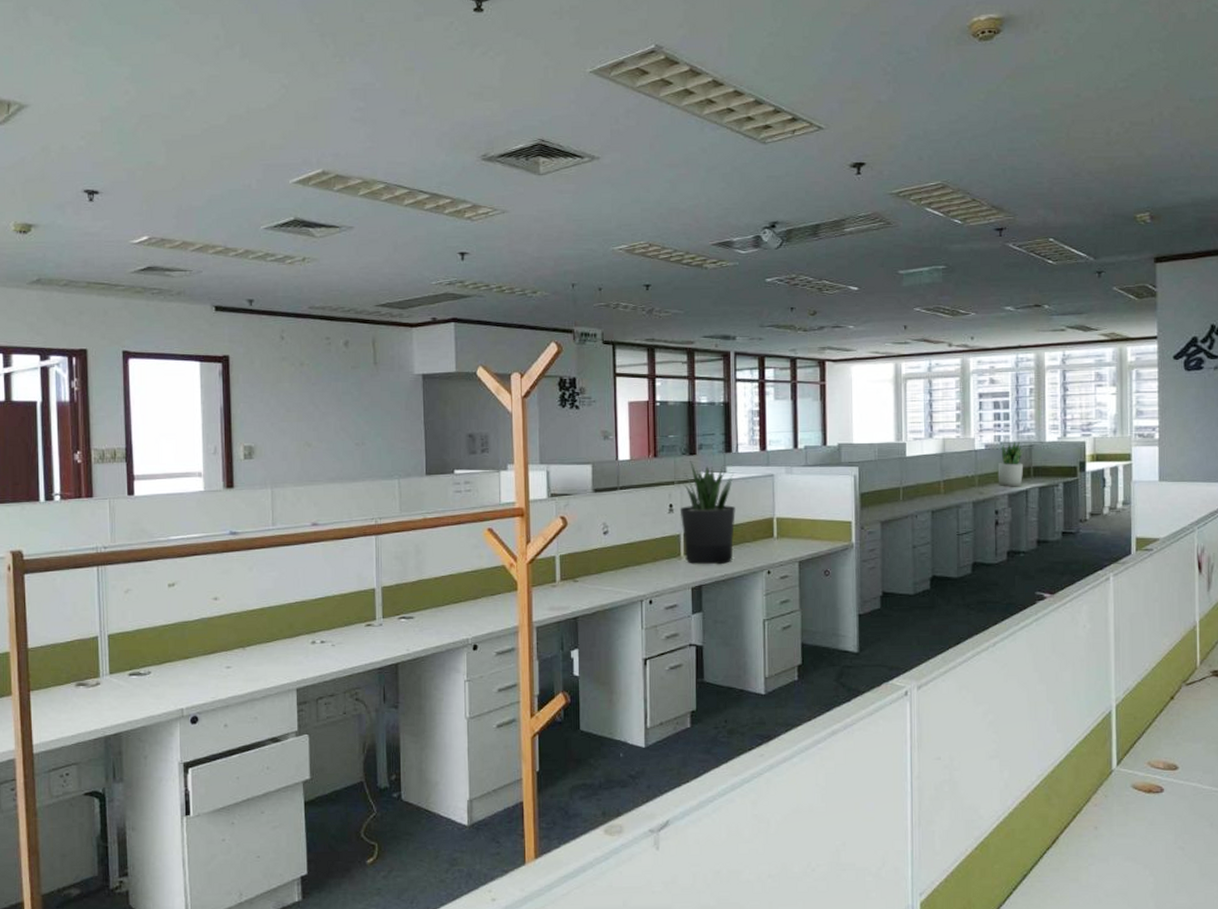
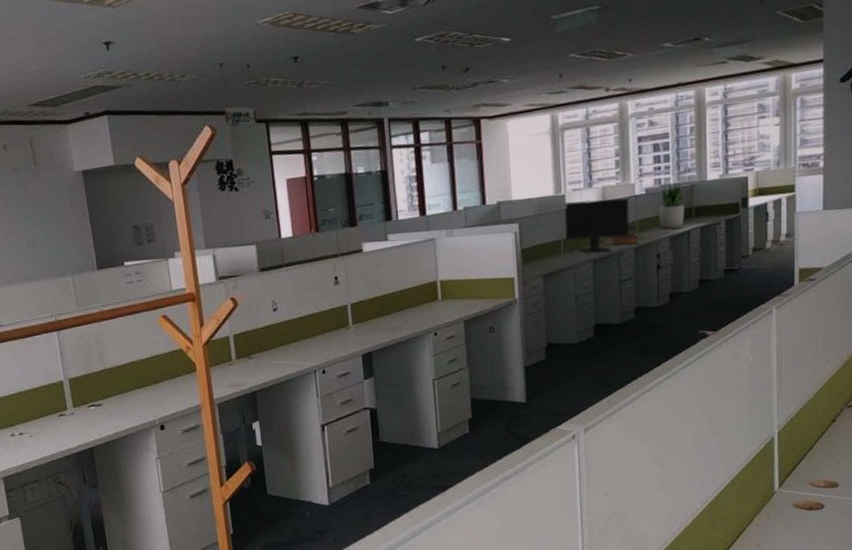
planter: present [679,458,735,565] -> none [345,230,400,333]
computer monitor: none [904,450,970,503] -> present [564,198,630,253]
books: none [942,478,977,498] -> present [603,224,639,246]

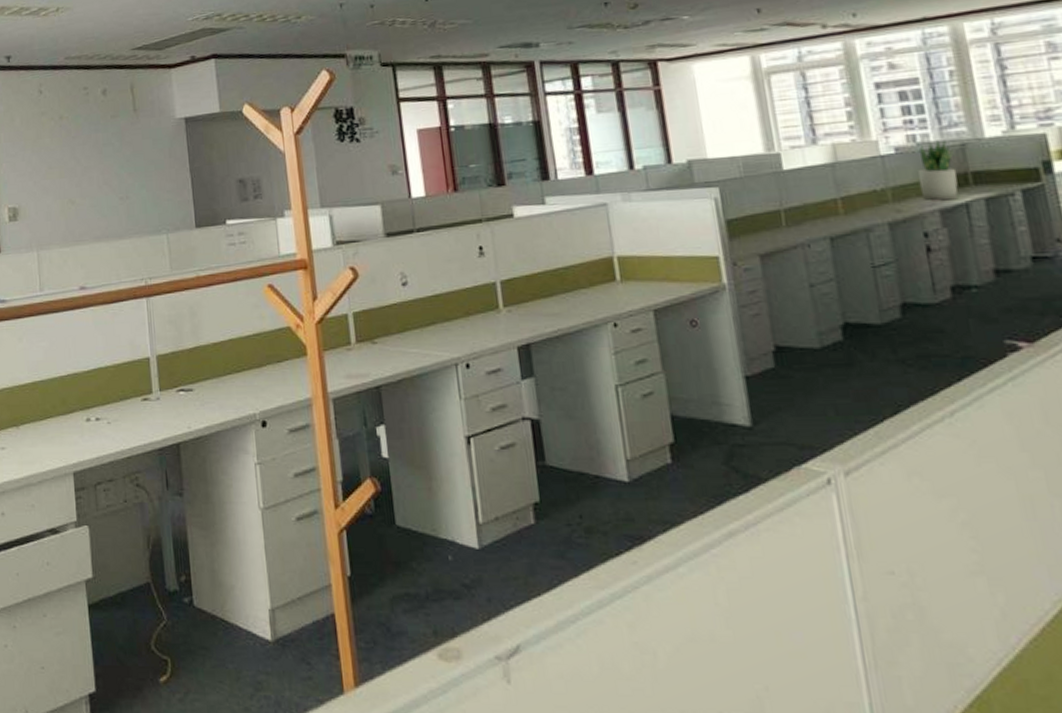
computer monitor: present [564,198,630,253] -> none [781,158,879,228]
books: present [603,224,639,246] -> none [841,192,894,219]

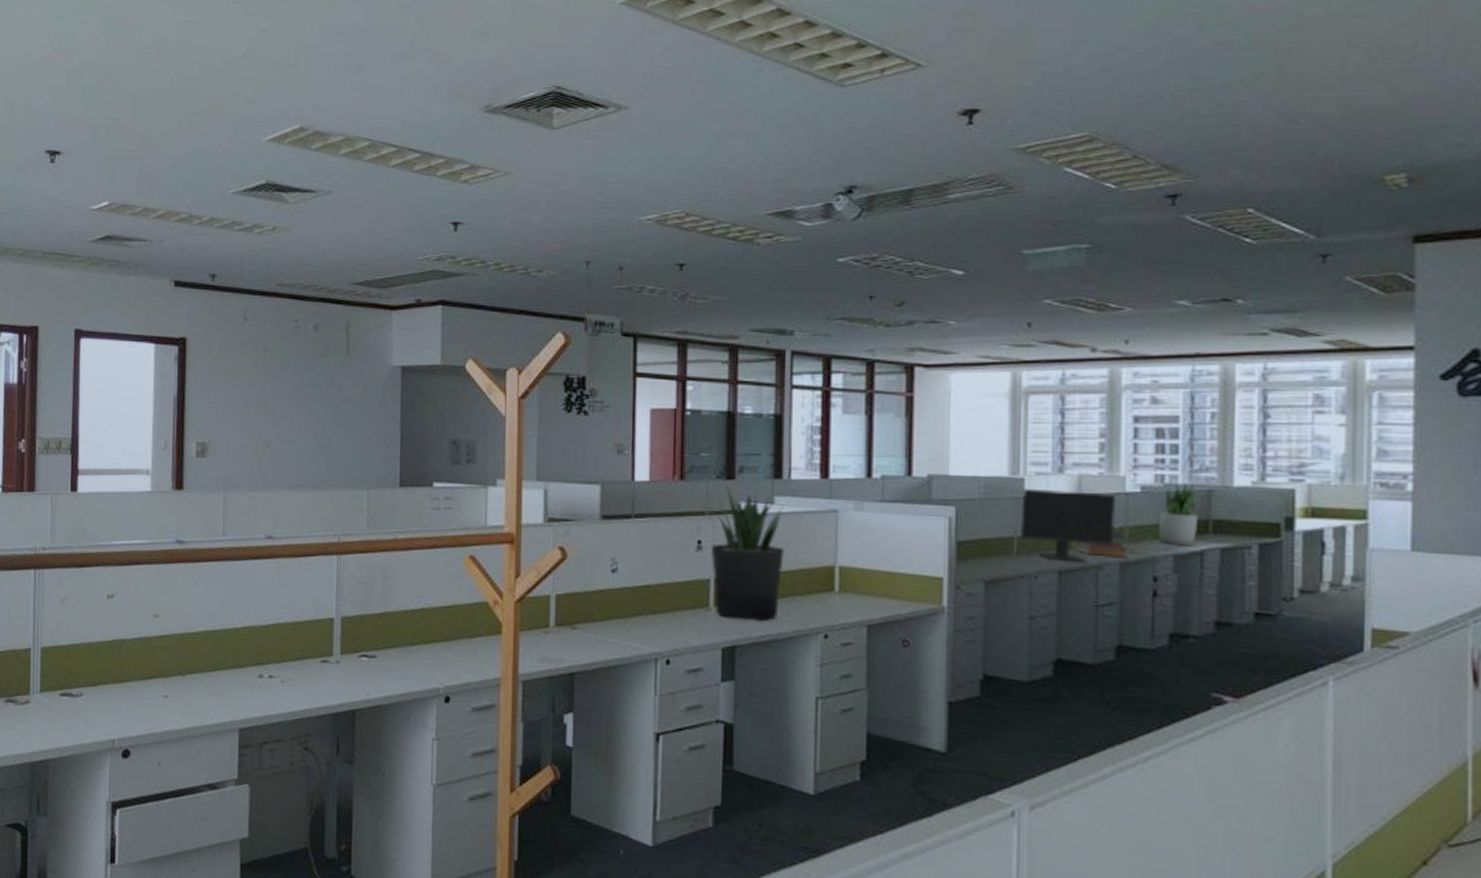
planter: none [492,190,566,319] -> present [710,483,784,621]
computer monitor: none [781,158,879,228] -> present [1021,488,1117,562]
books: none [841,192,894,219] -> present [1075,530,1127,557]

